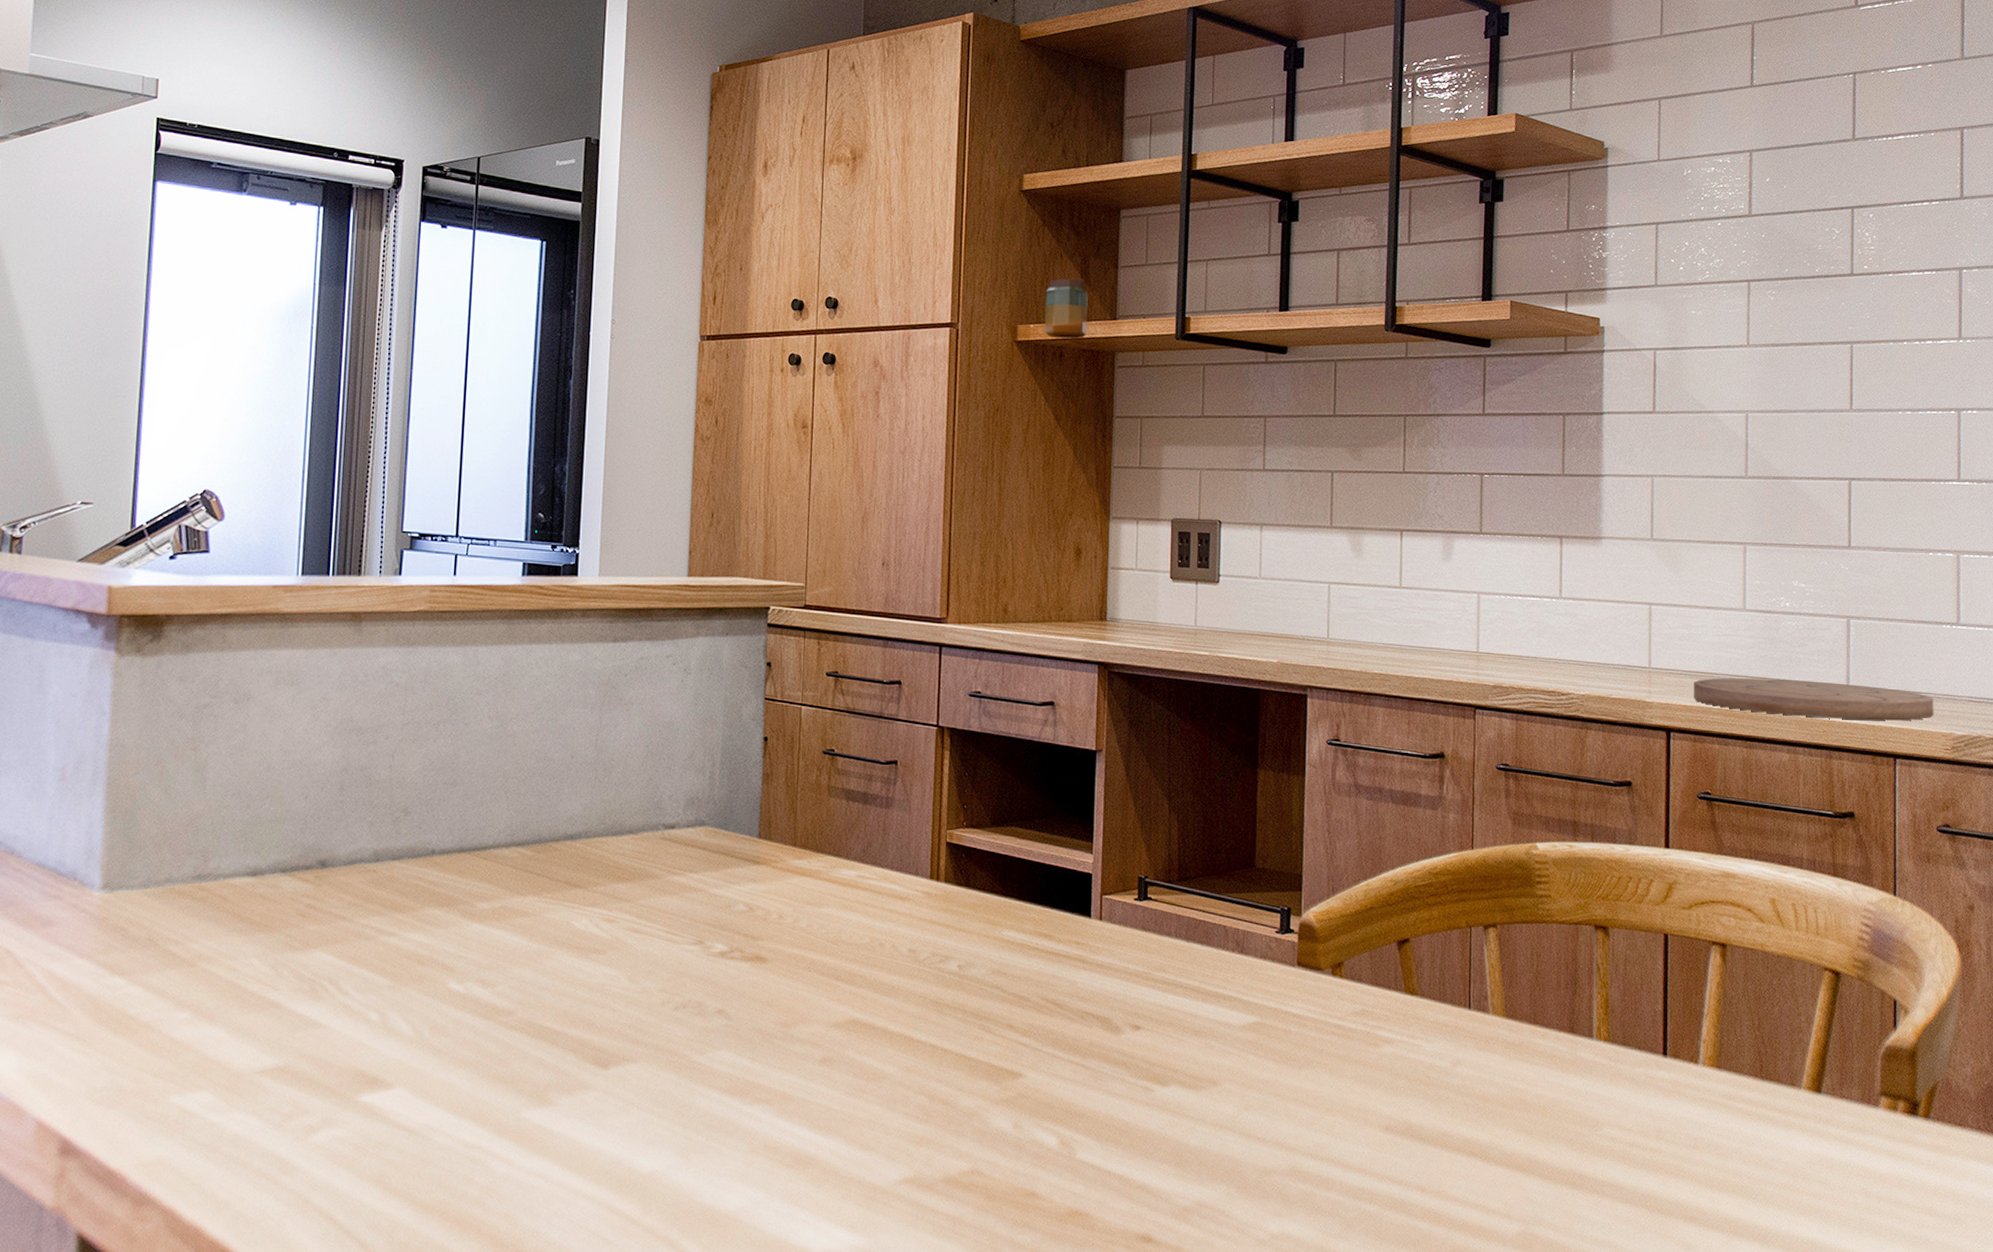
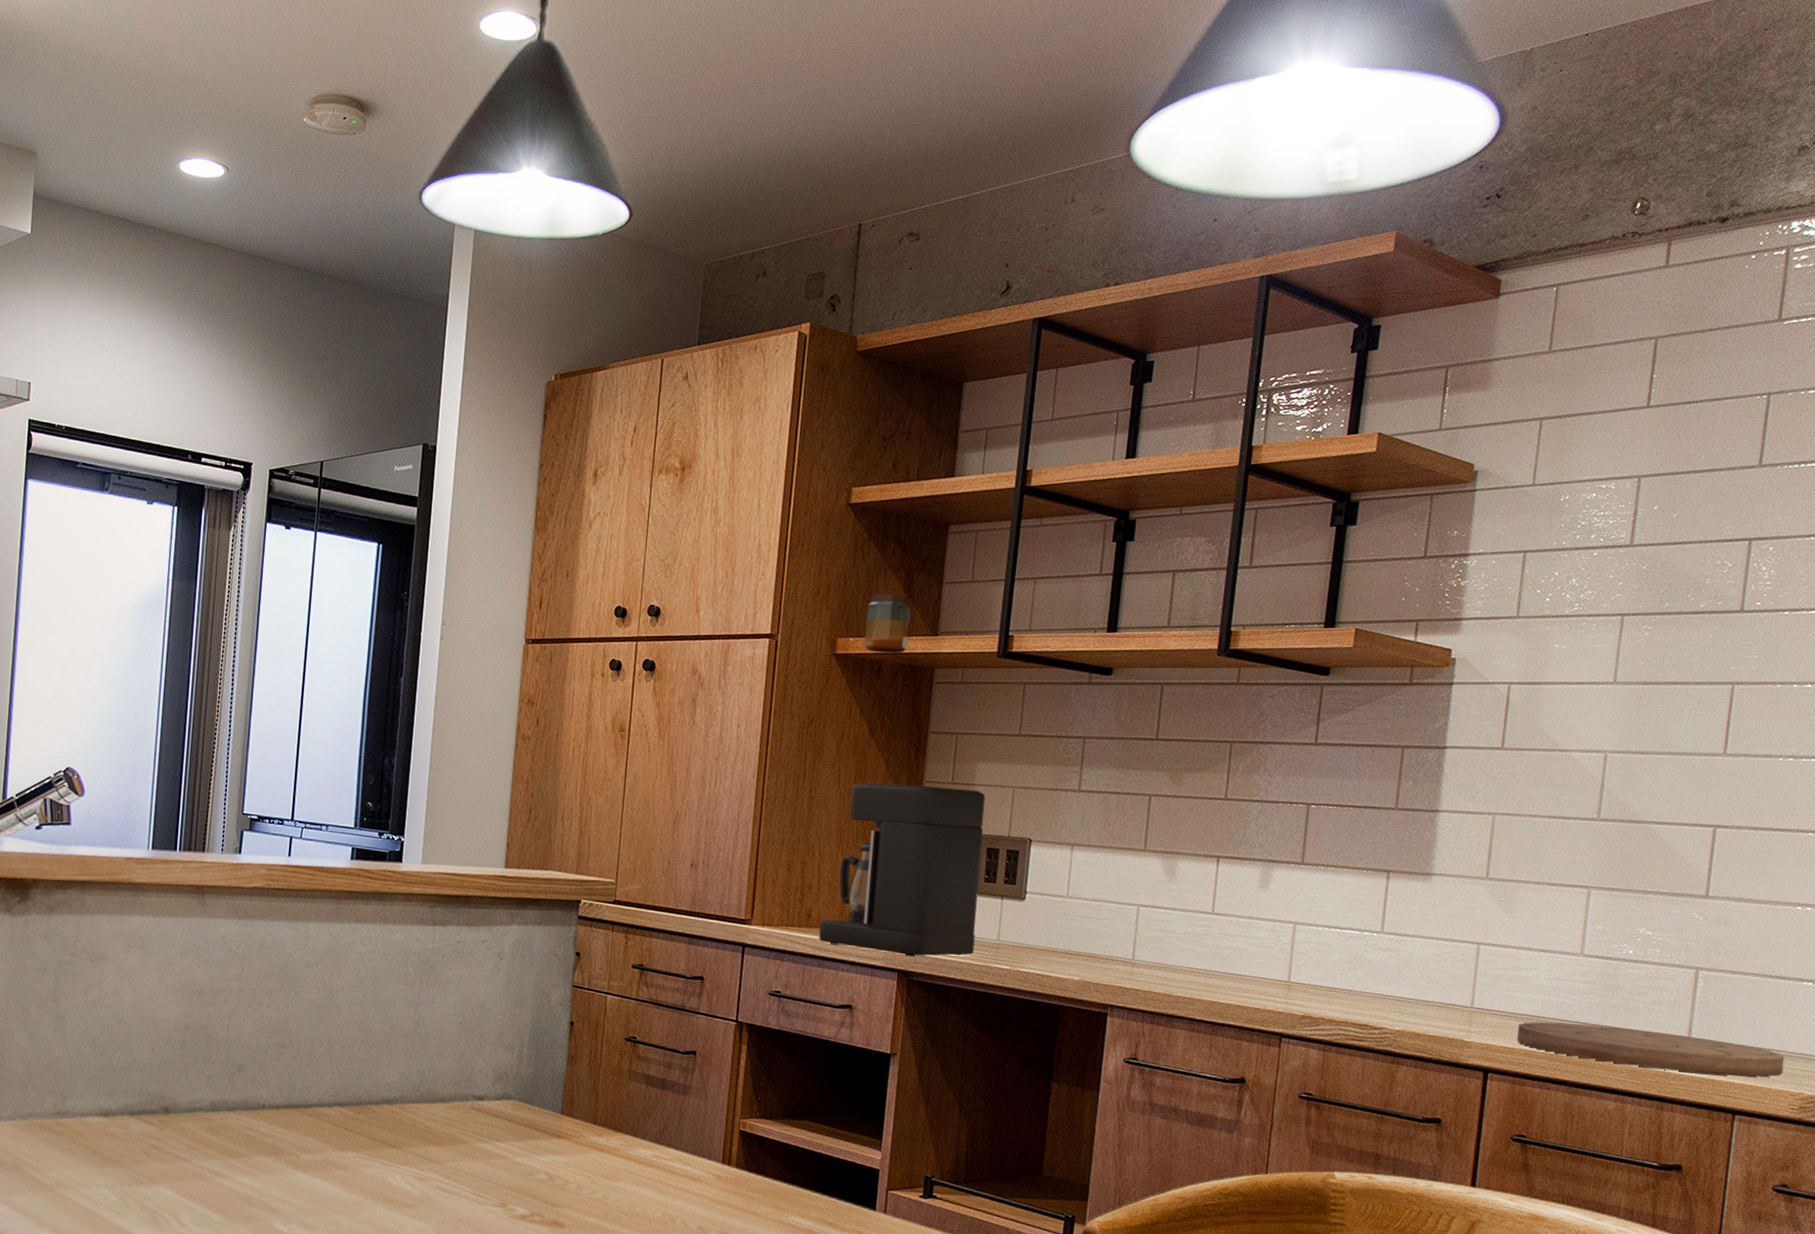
coffee maker: none [1017,470,1174,648] -> present [819,783,986,957]

